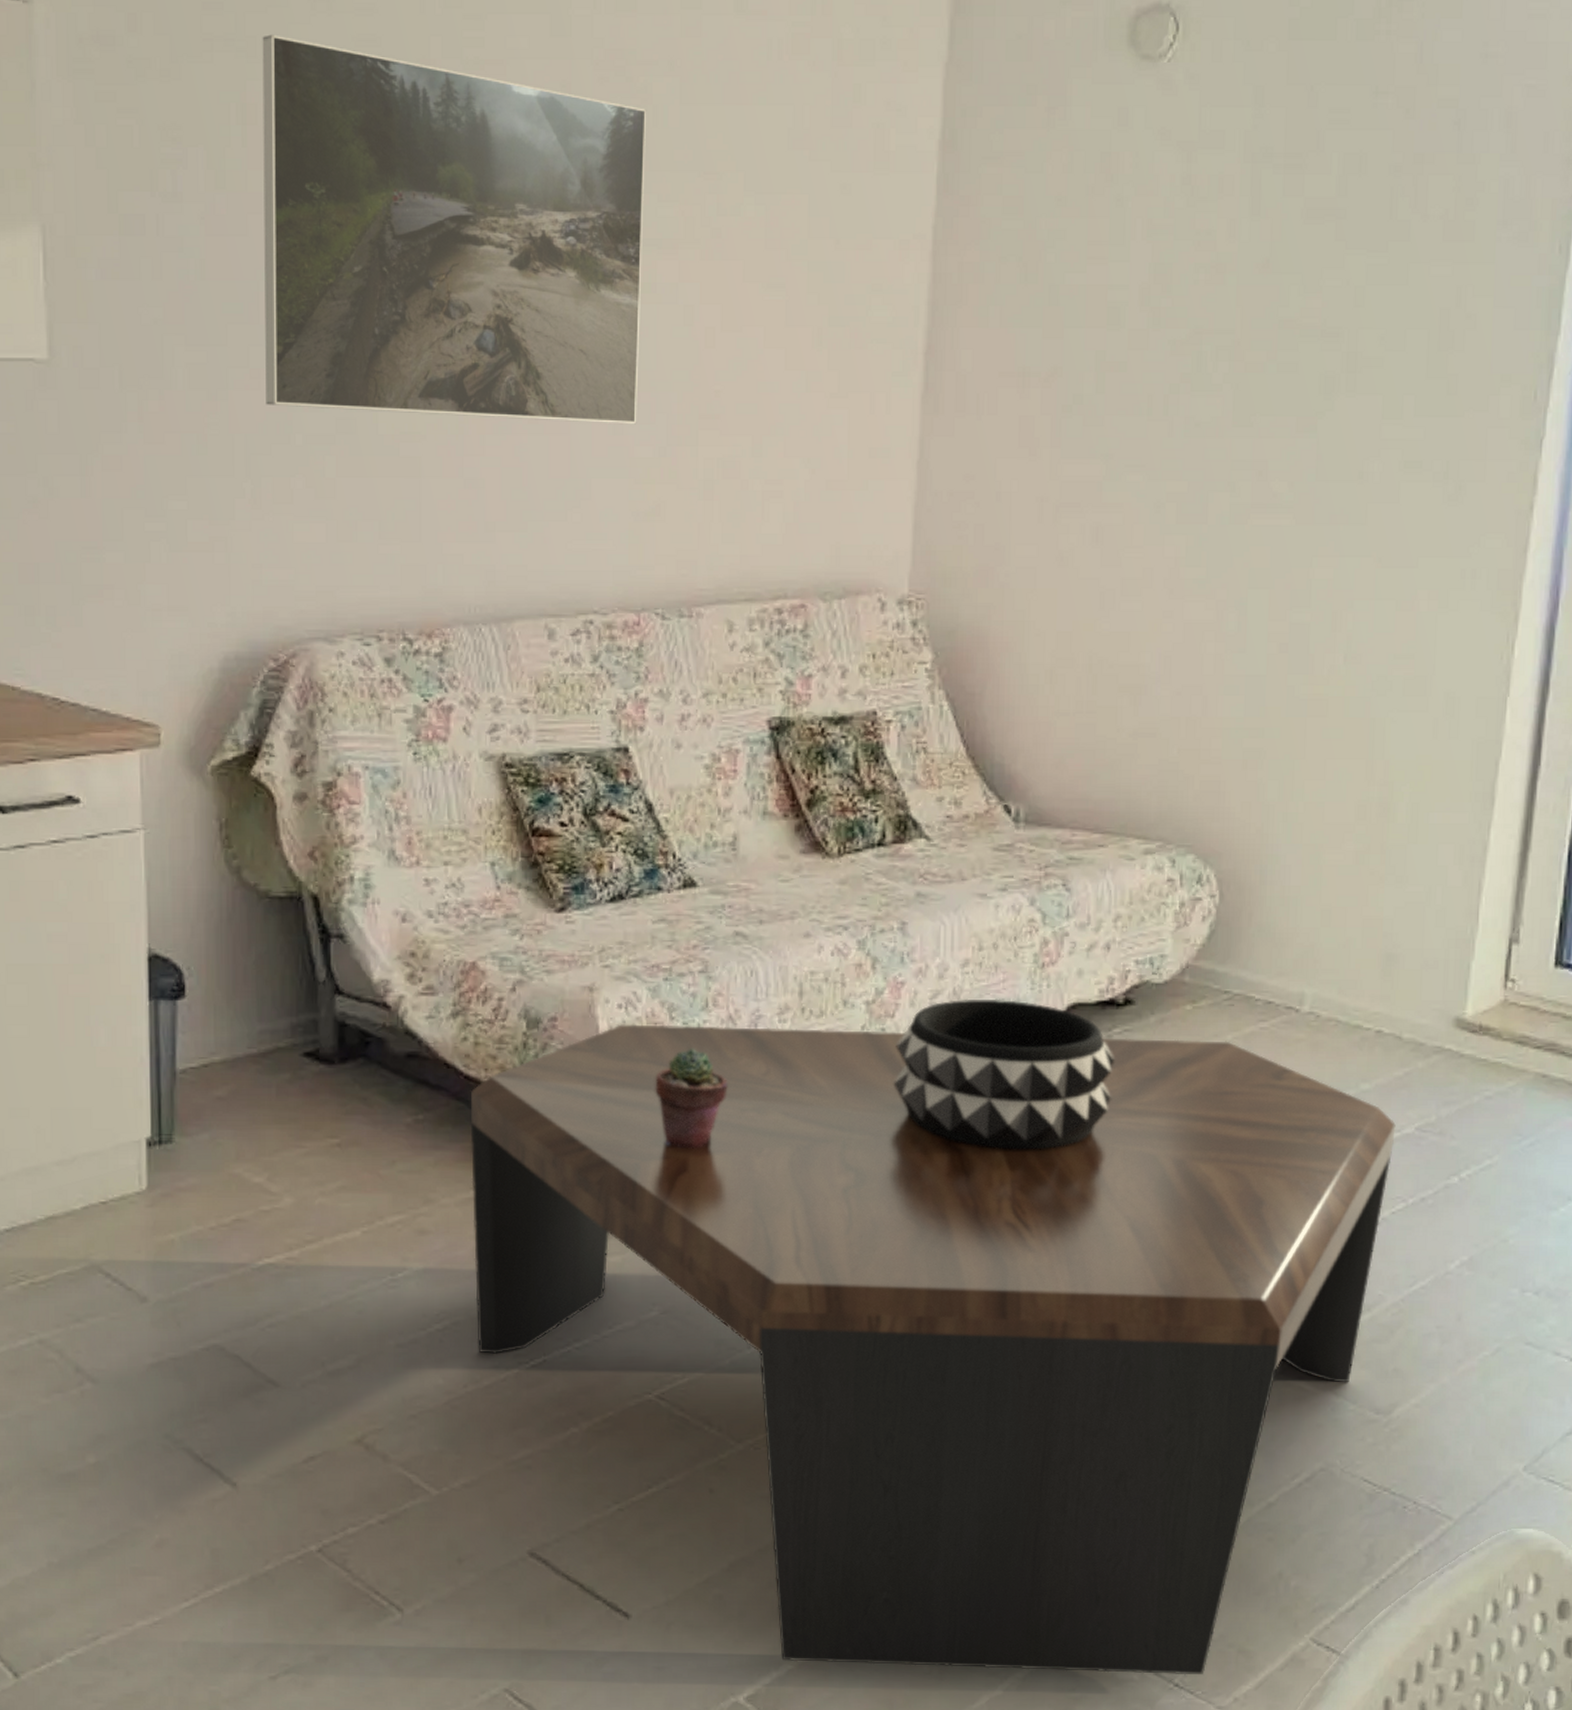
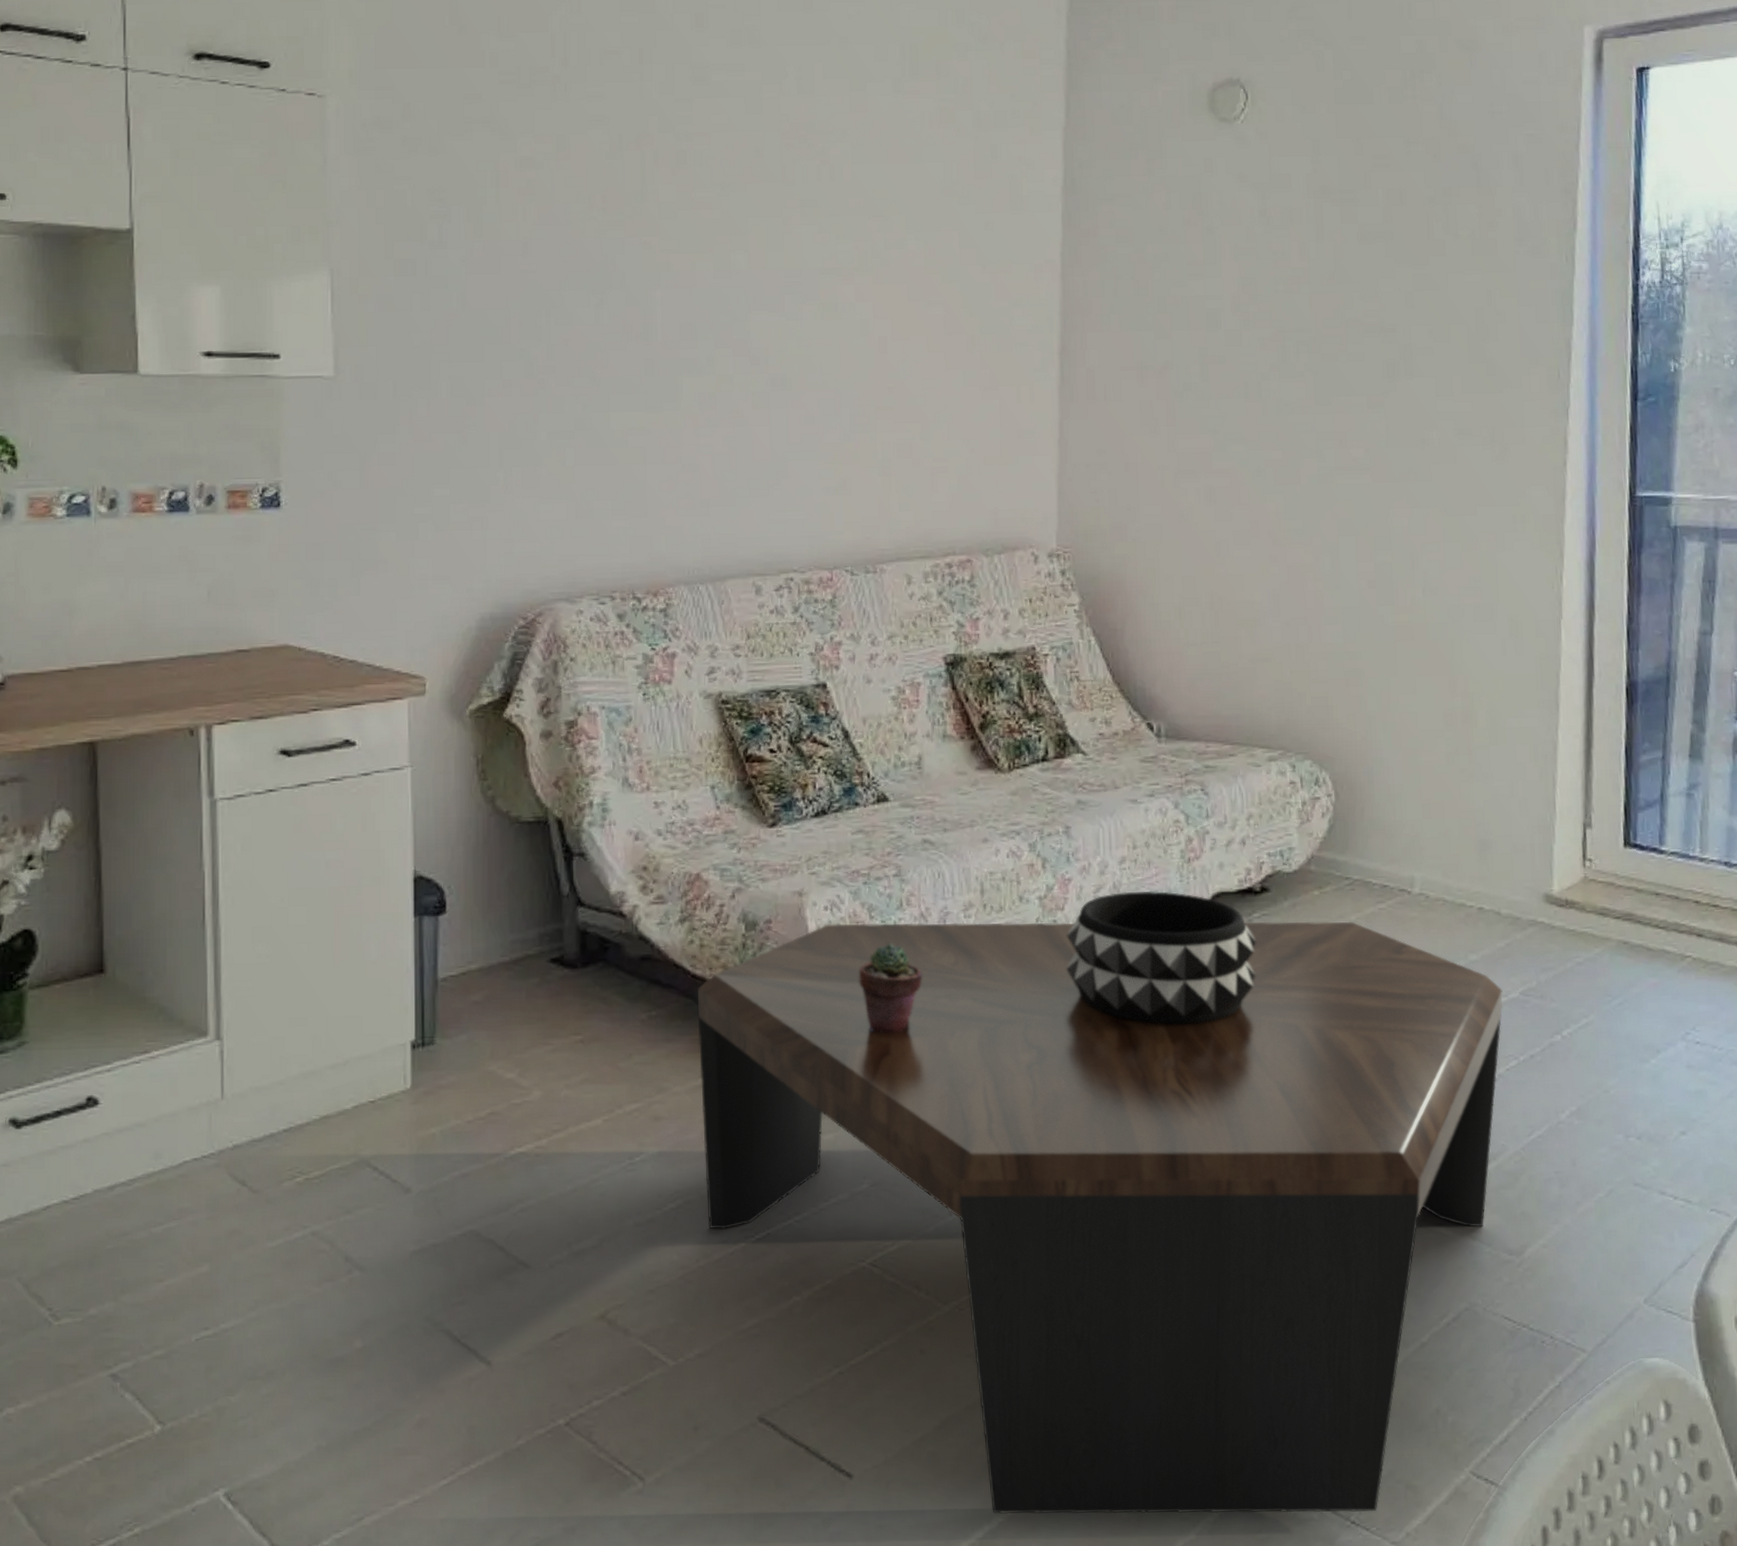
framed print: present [262,34,647,425] -> none [512,117,825,417]

